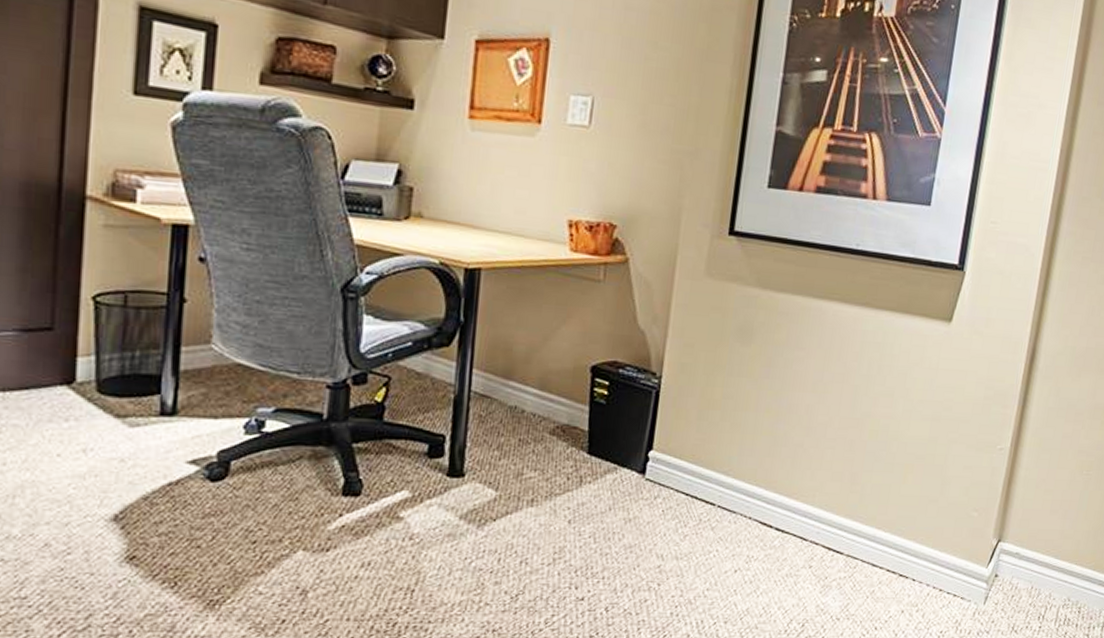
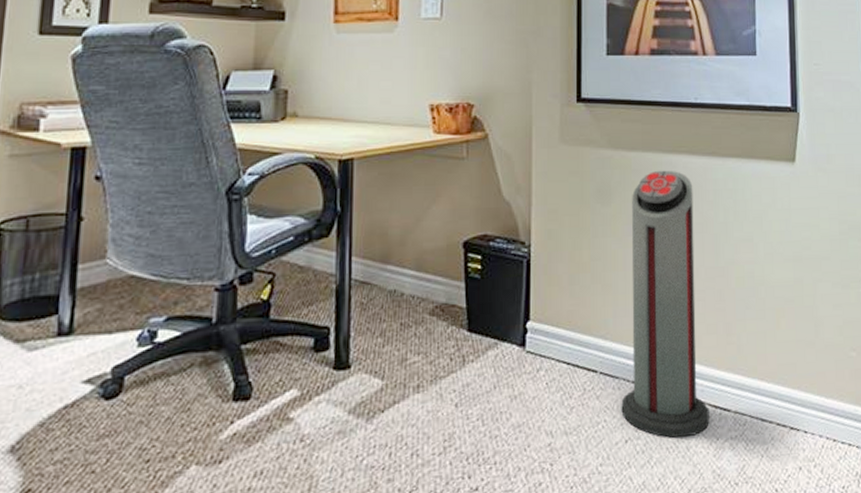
air purifier: none [734,315,840,574] -> present [621,170,710,438]

